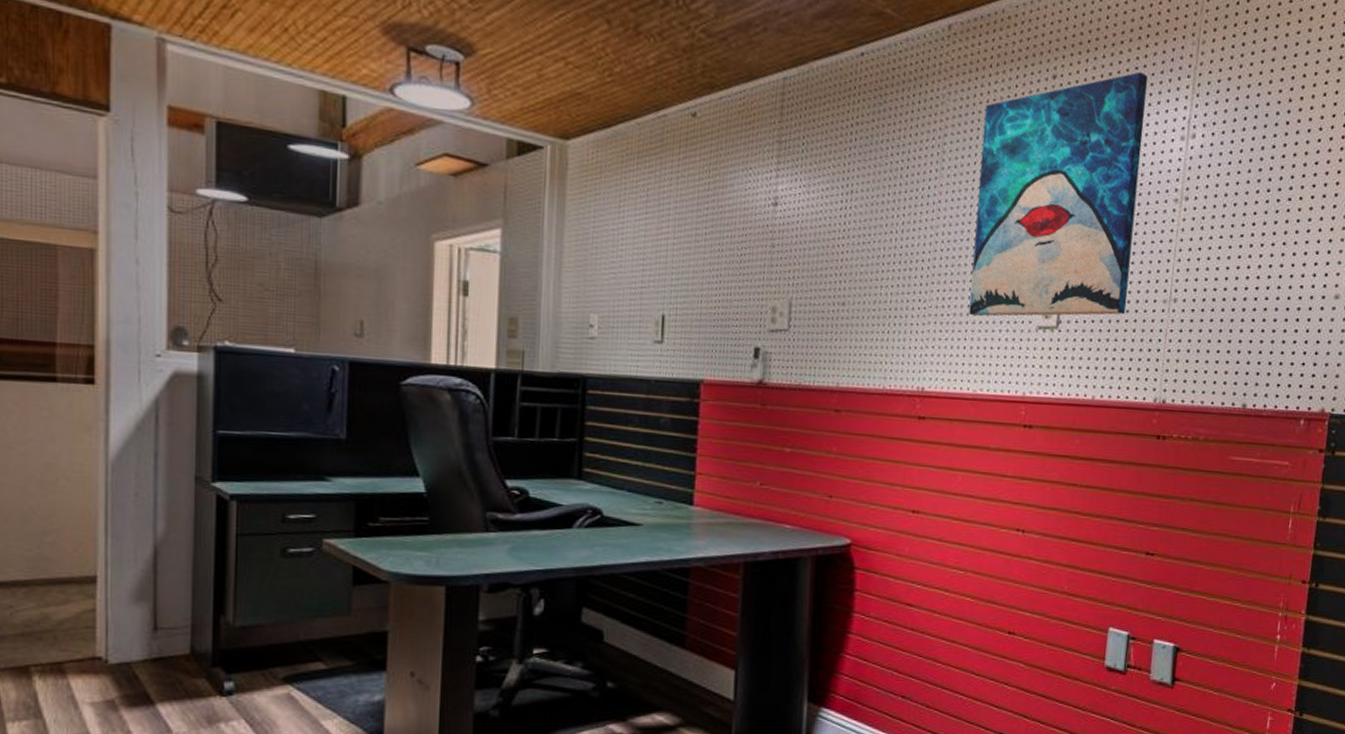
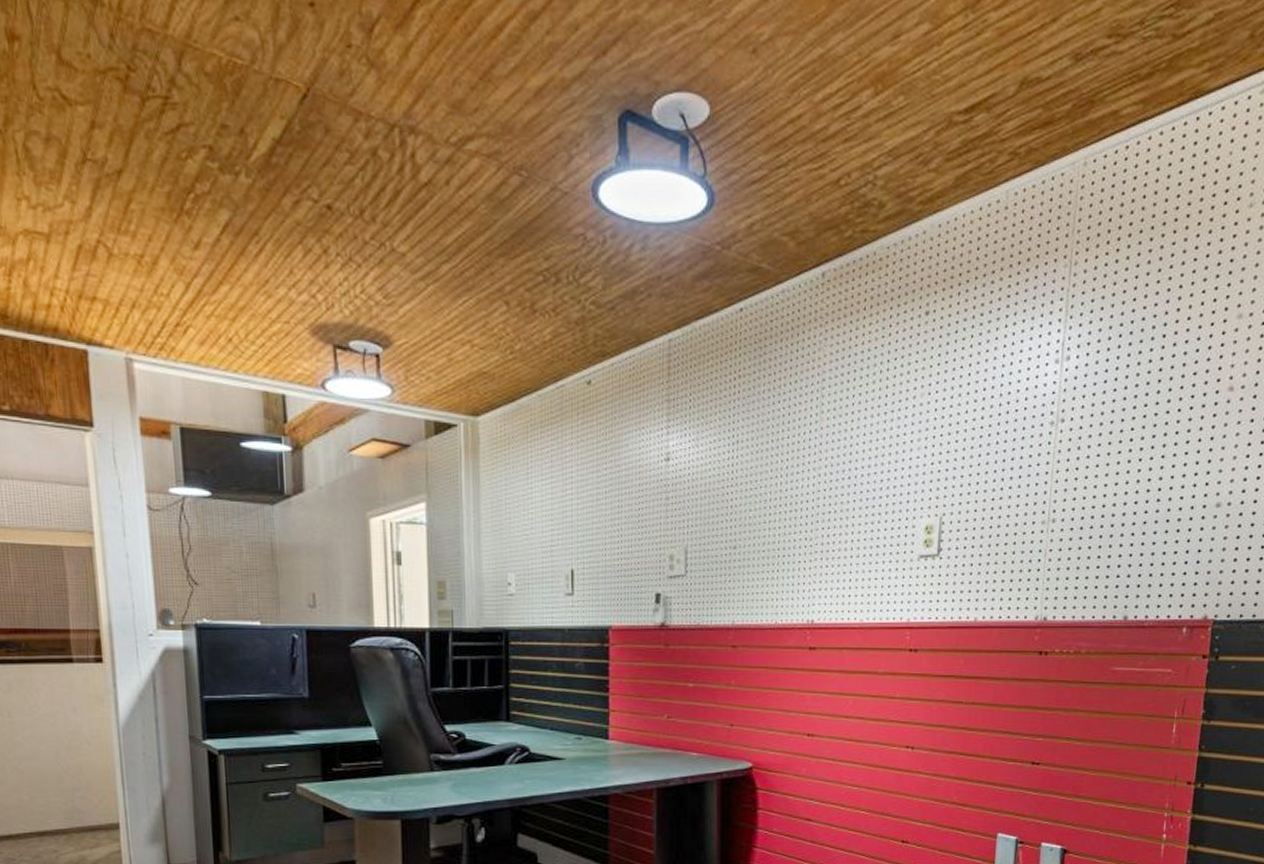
wall art: present [968,71,1148,317] -> none [853,299,1020,550]

